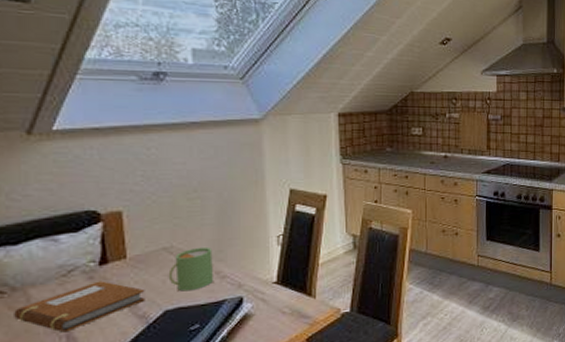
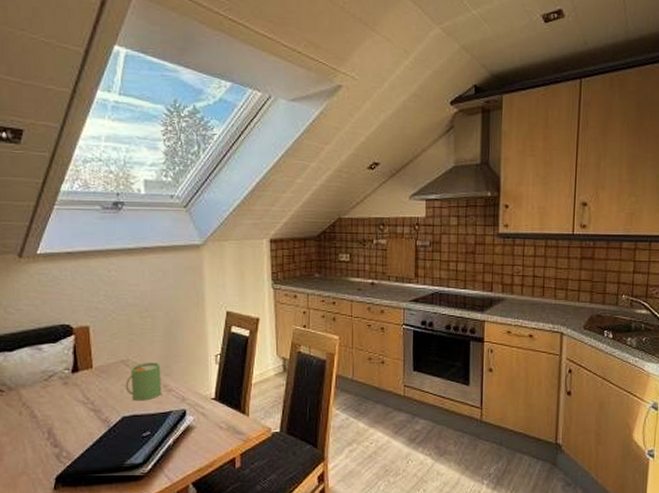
notebook: present [14,281,145,333] -> none [10,386,107,429]

